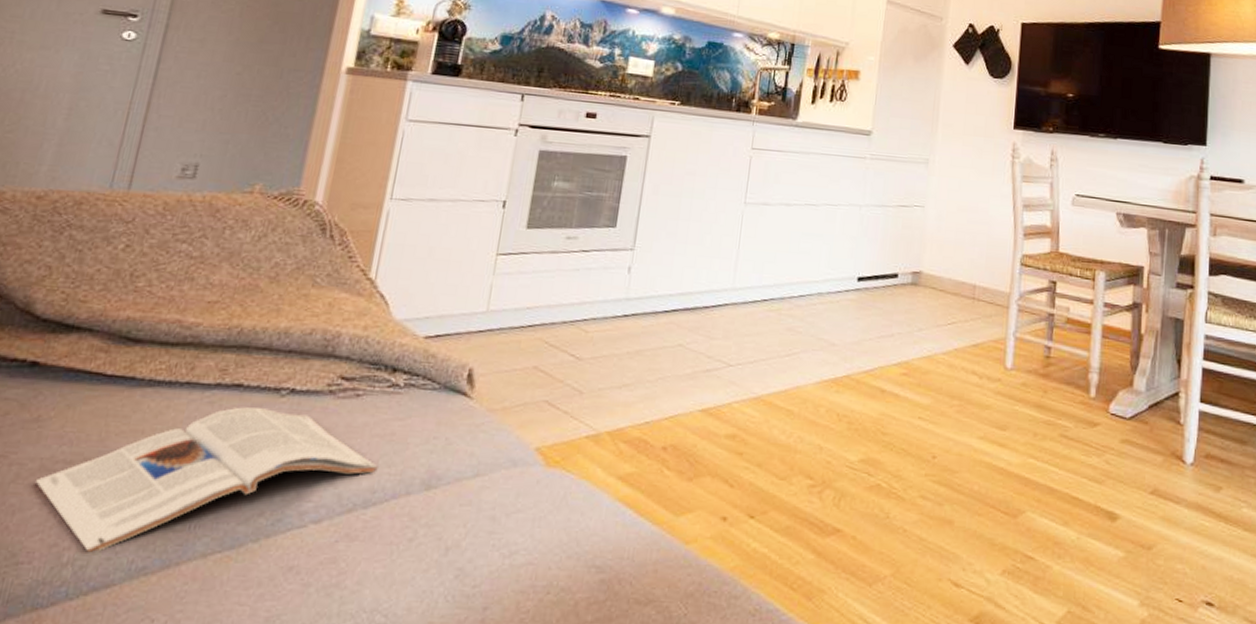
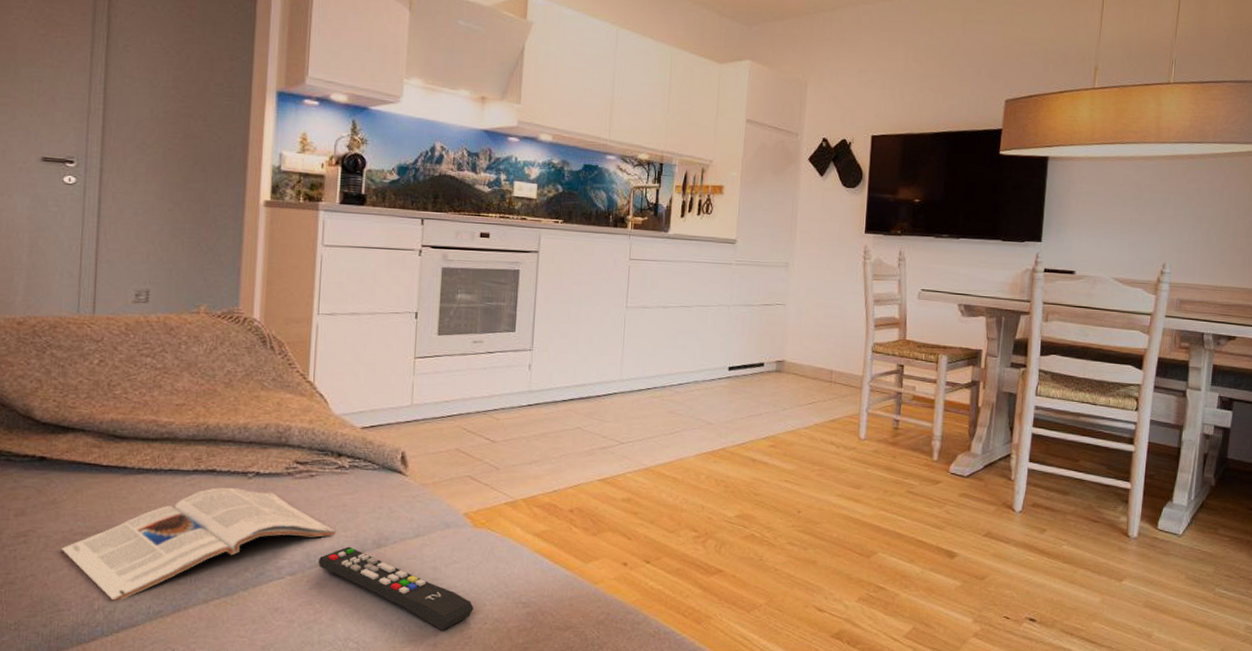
remote control: none [350,487,536,602] -> present [318,546,474,630]

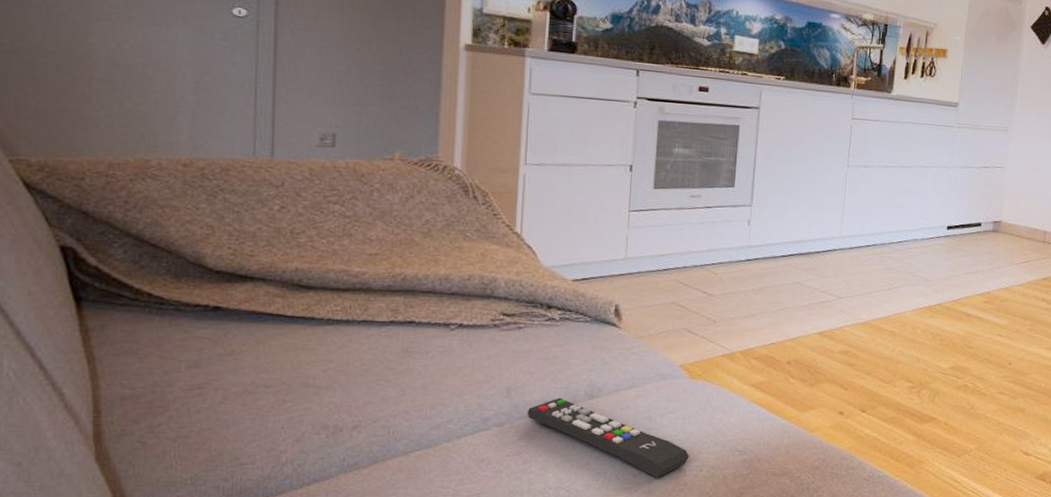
magazine: present [61,488,335,601] -> none [241,339,545,454]

